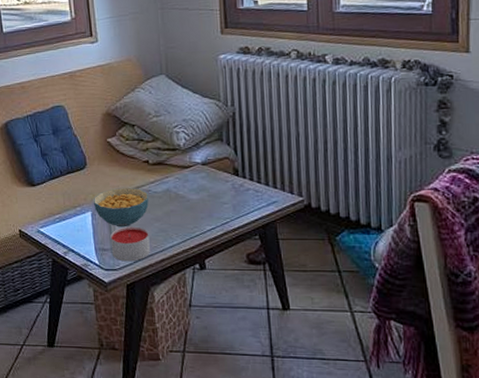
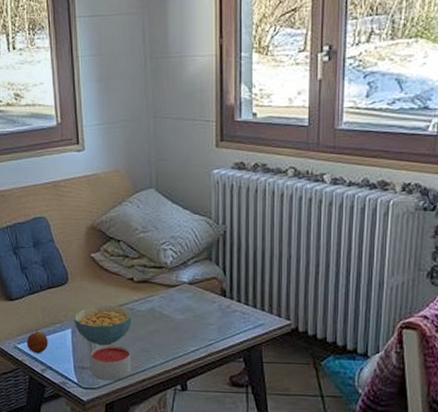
fruit: none [48,213,70,237] -> present [26,329,48,354]

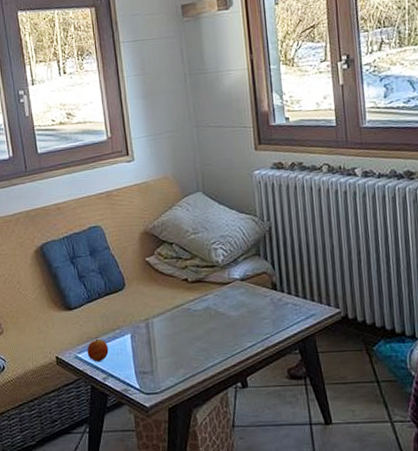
cereal bowl: present [74,304,132,346] -> none [133,306,189,349]
candle: present [90,345,131,381] -> none [151,347,192,384]

